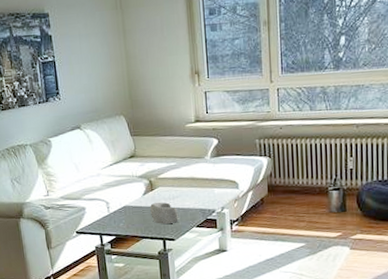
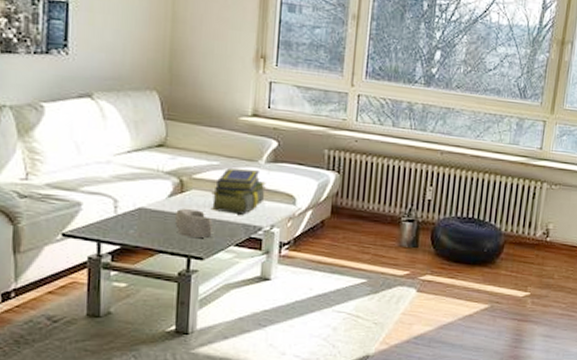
stack of books: none [173,165,213,202] -> present [210,168,266,215]

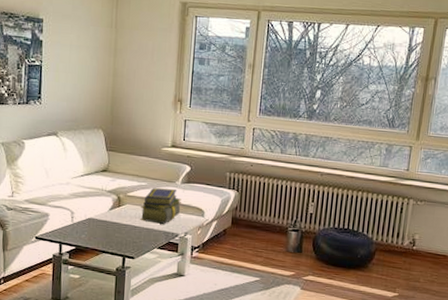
decorative bowl: present [175,209,213,238] -> none [114,219,142,242]

